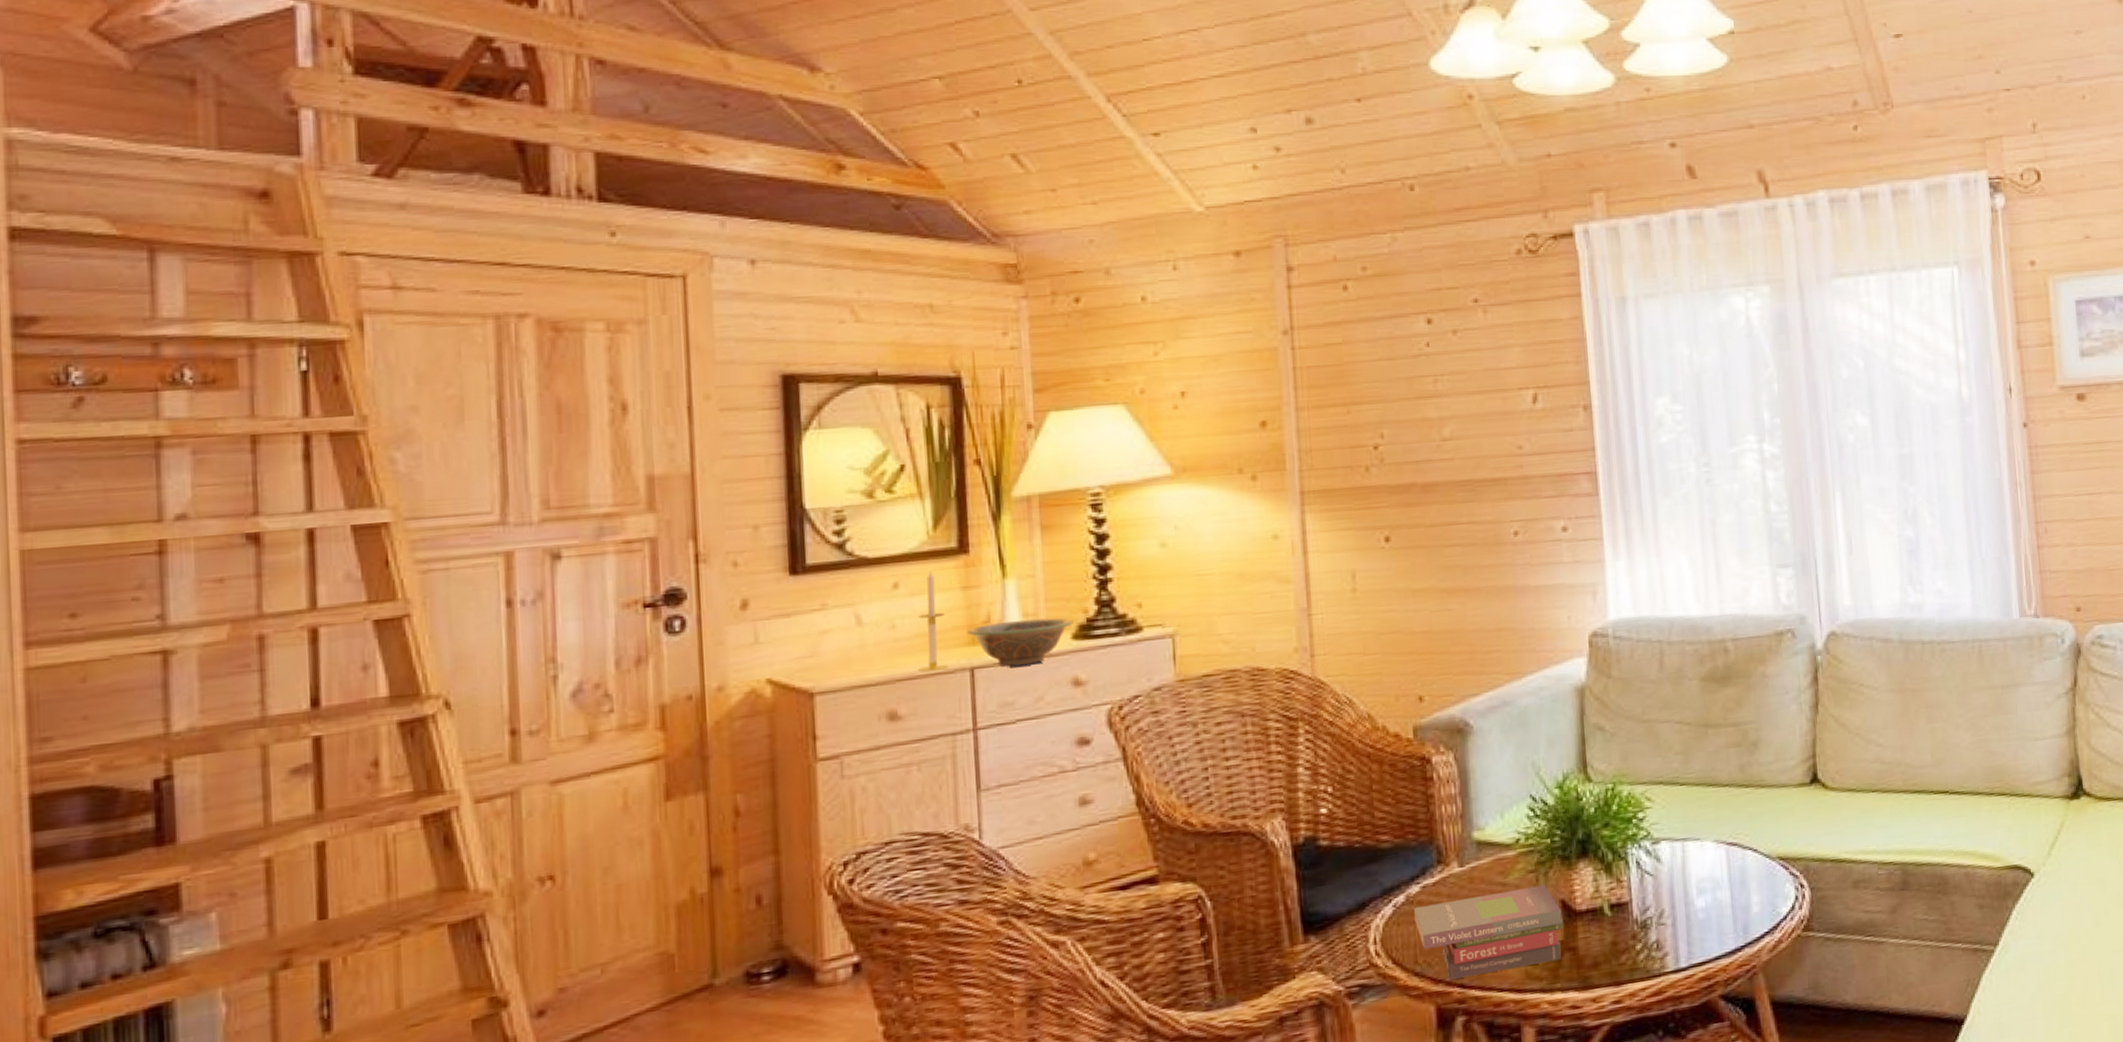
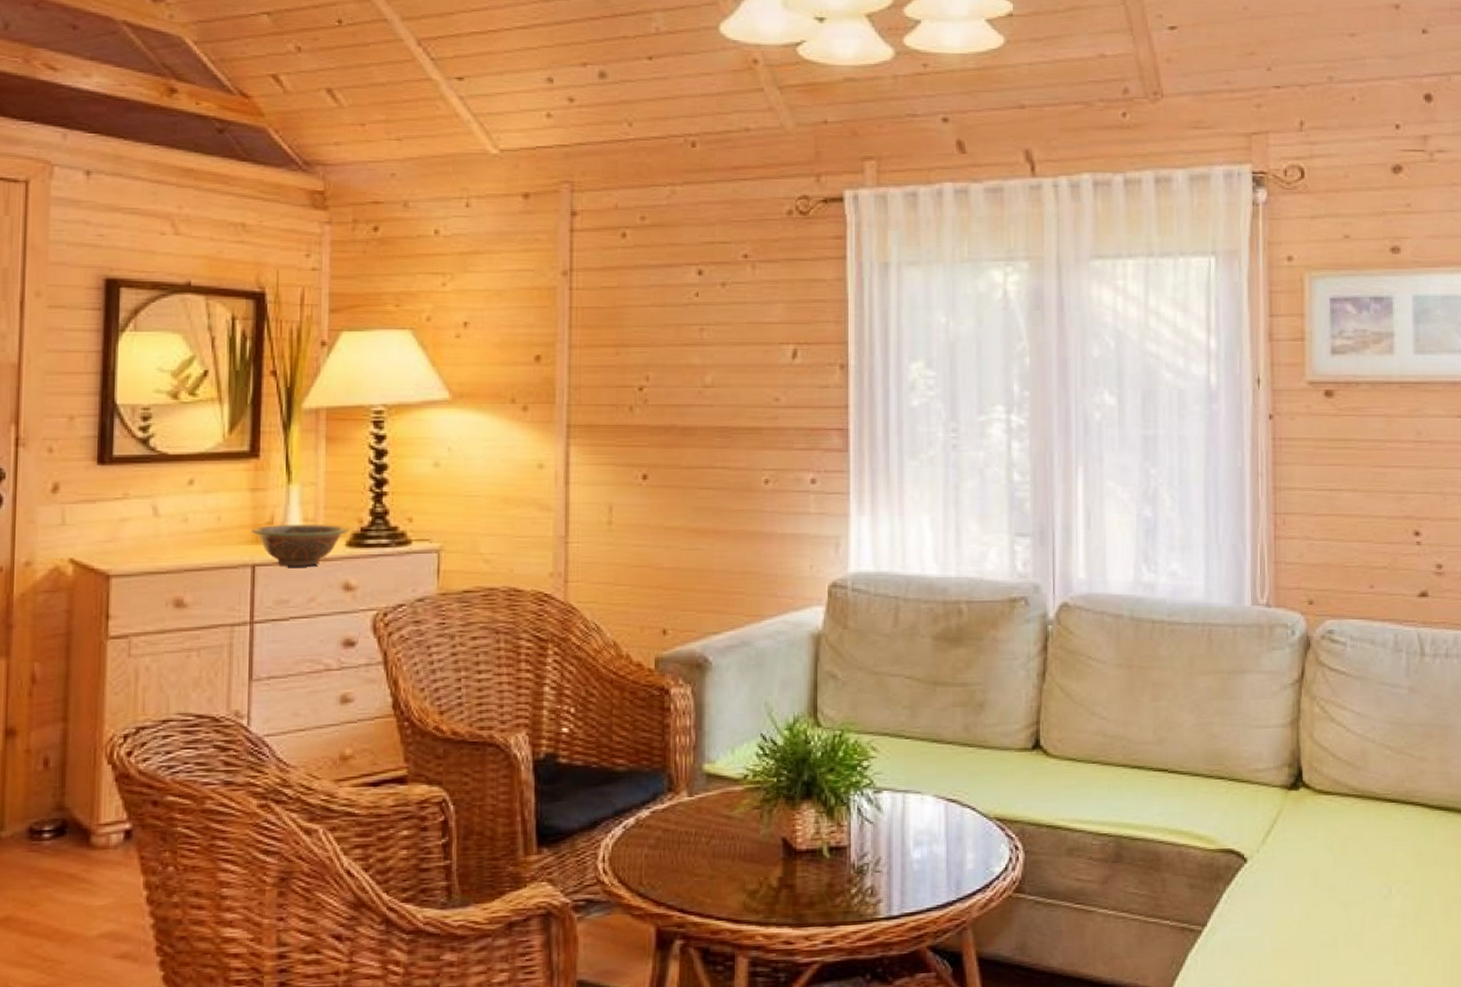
candle: present [918,571,949,672] -> none [205,471,233,564]
books: present [1414,885,1564,980] -> none [643,822,784,903]

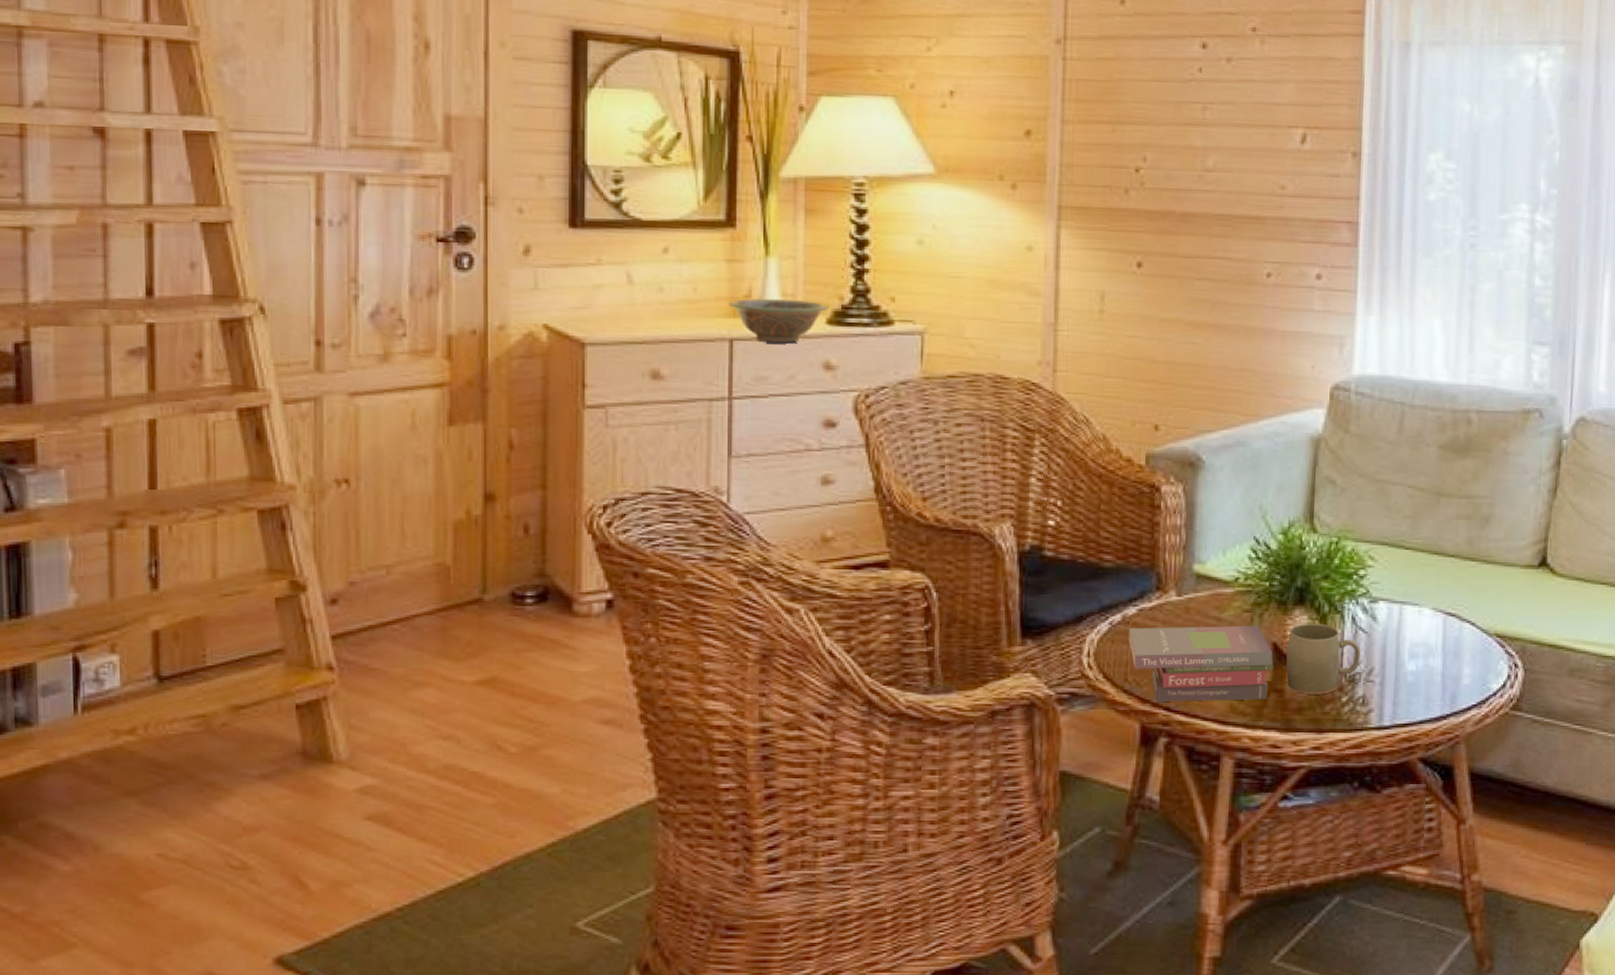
books: none [643,822,784,903] -> present [1129,625,1274,702]
mug: none [795,816,867,888] -> present [1285,623,1360,695]

